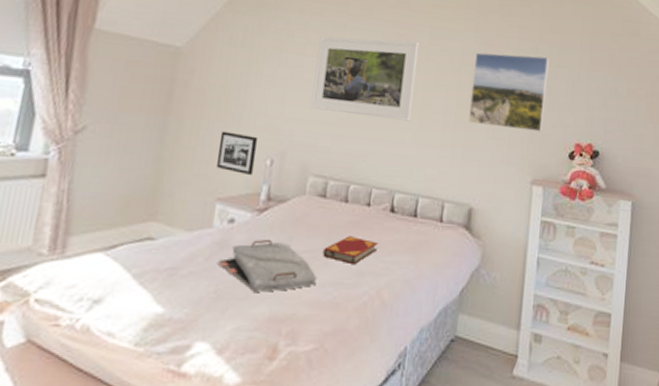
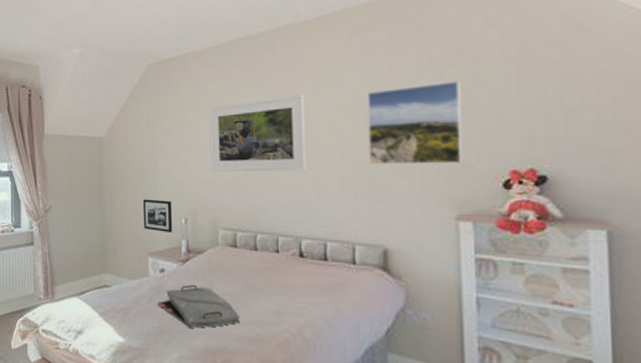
hardback book: present [323,236,378,265] -> none [242,280,292,306]

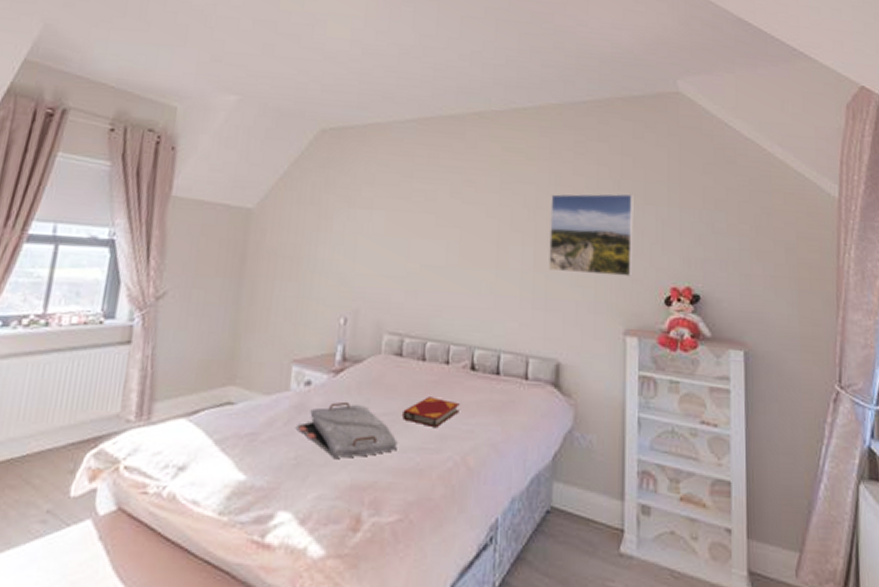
picture frame: present [142,199,173,232] -> none [291,291,331,335]
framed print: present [209,94,307,172] -> none [381,187,490,272]
hardback book: none [242,280,292,306] -> present [402,397,460,429]

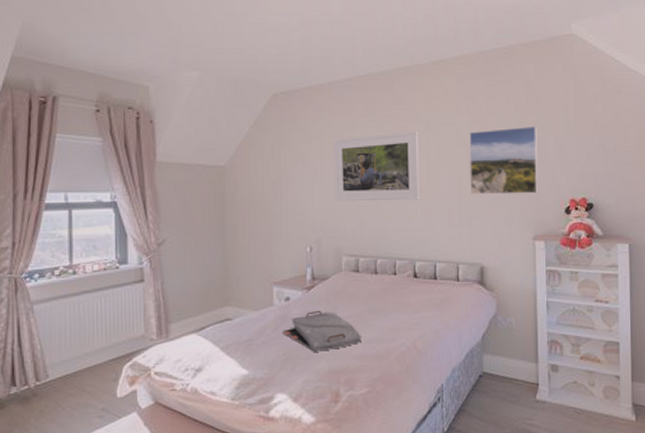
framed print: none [381,187,490,272] -> present [333,131,420,201]
hardback book: present [402,397,460,429] -> none [364,301,407,324]

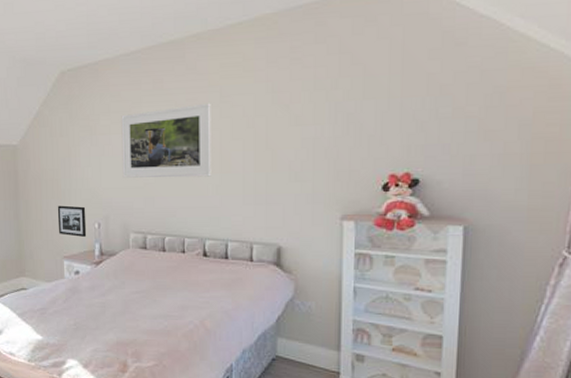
picture frame: none [267,229,298,261] -> present [57,205,87,237]
serving tray: present [283,310,362,352] -> none [73,284,149,324]
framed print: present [469,125,538,195] -> none [268,91,352,171]

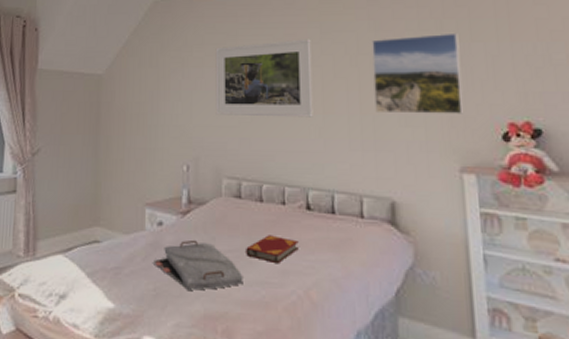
picture frame: present [57,205,87,237] -> none [141,143,174,181]
serving tray: none [73,284,149,324] -> present [153,239,243,290]
hardback book: none [151,278,196,301] -> present [246,235,299,264]
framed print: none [268,91,352,171] -> present [372,32,463,114]

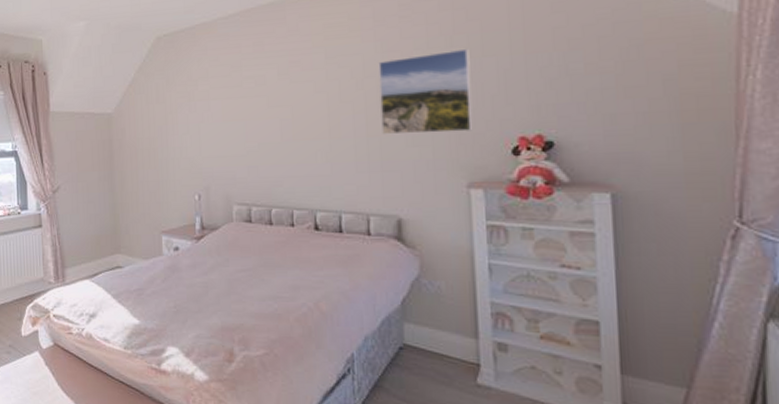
serving tray: present [153,239,243,290] -> none [172,262,257,306]
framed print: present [215,39,313,118] -> none [220,65,320,146]
hardback book: present [246,235,299,264] -> none [258,255,308,281]

